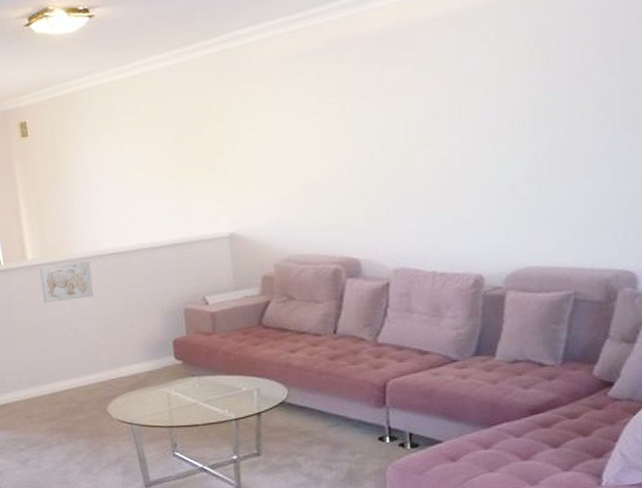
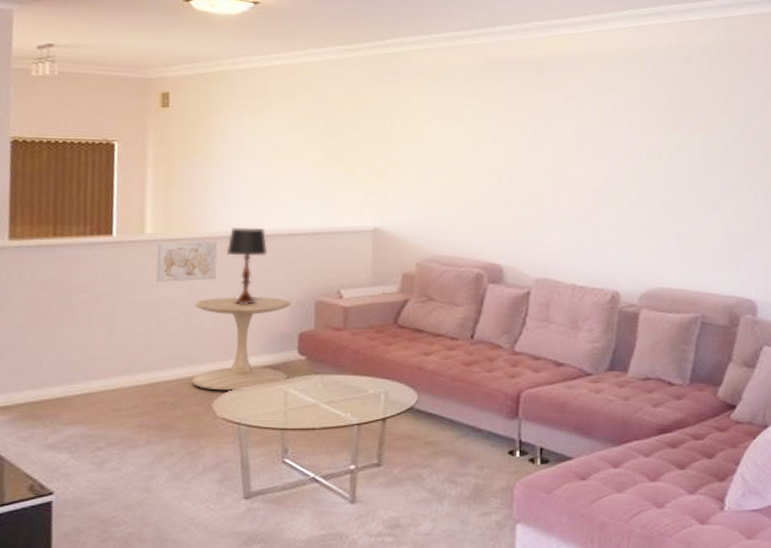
side table: none [79,308,169,396] -> present [191,297,291,391]
table lamp: none [98,245,136,317] -> present [226,228,268,304]

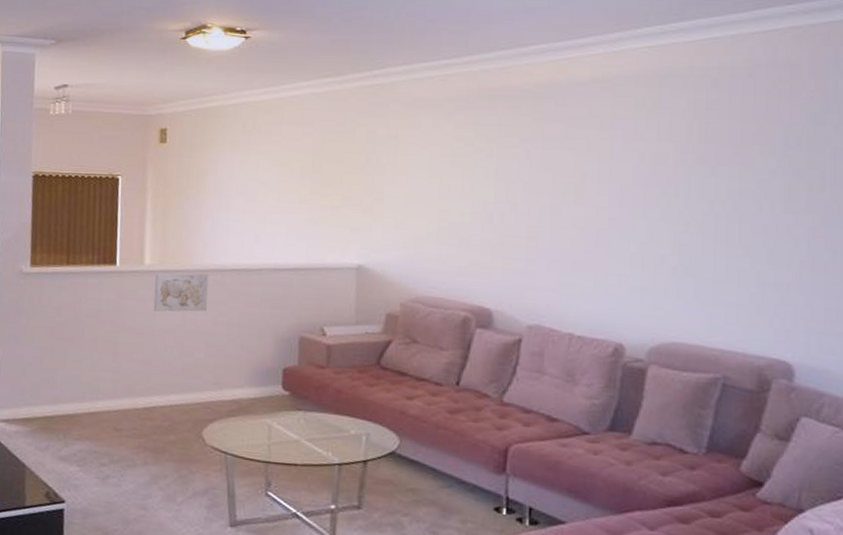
side table: present [191,297,291,391] -> none [183,328,276,421]
table lamp: present [226,228,268,304] -> none [216,261,255,337]

